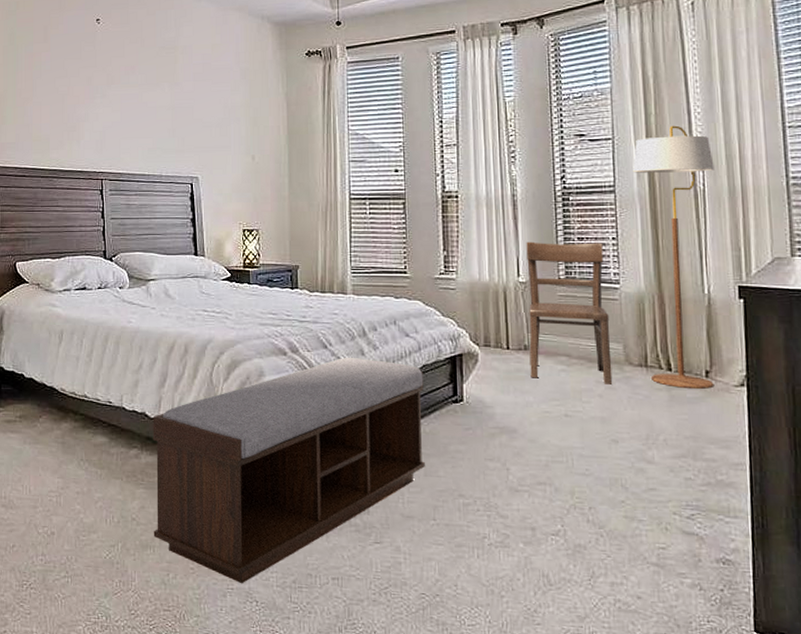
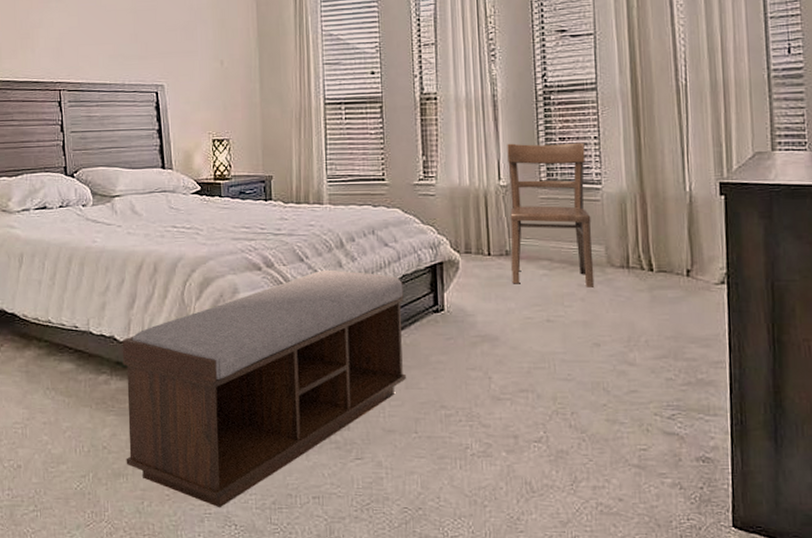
floor lamp: present [633,125,715,389] -> none [615,18,697,288]

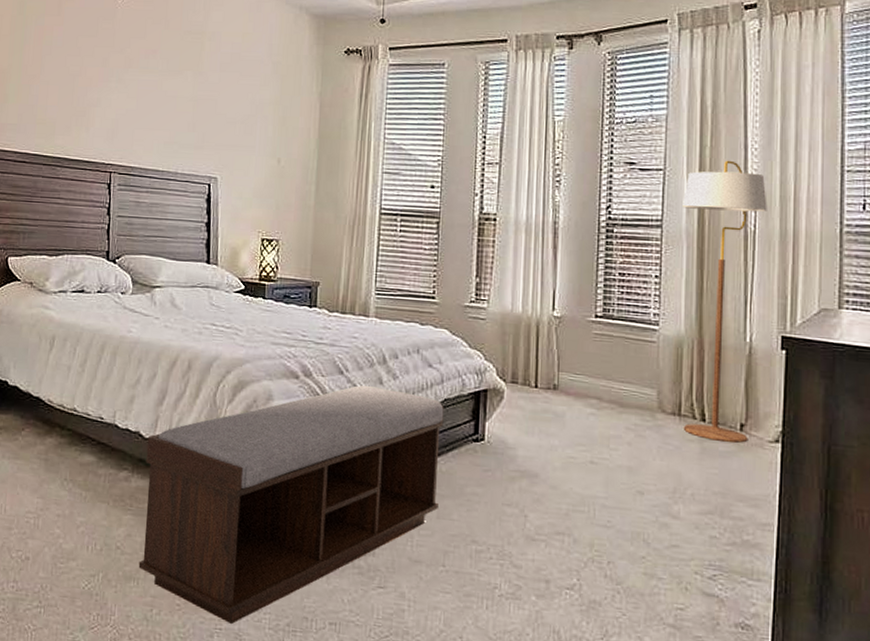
chair: present [507,142,595,287] -> none [557,273,645,432]
floor lamp: none [615,18,697,288] -> present [683,160,767,443]

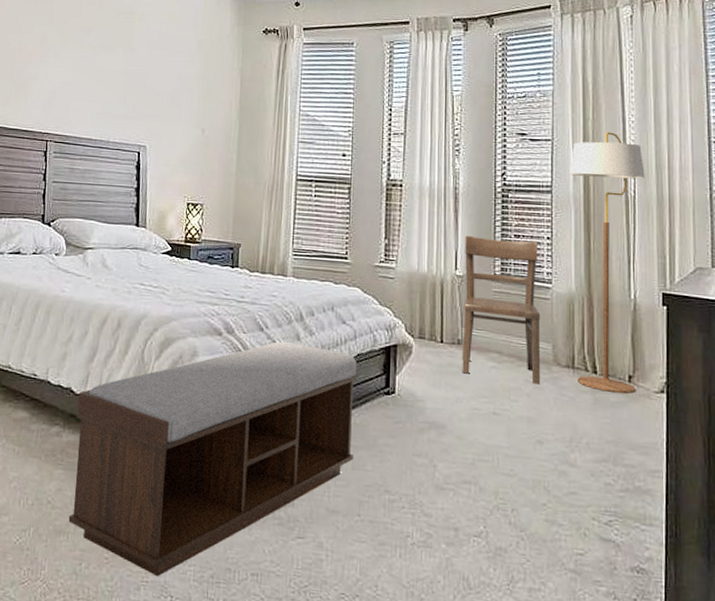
chair: none [557,273,645,432] -> present [462,235,541,384]

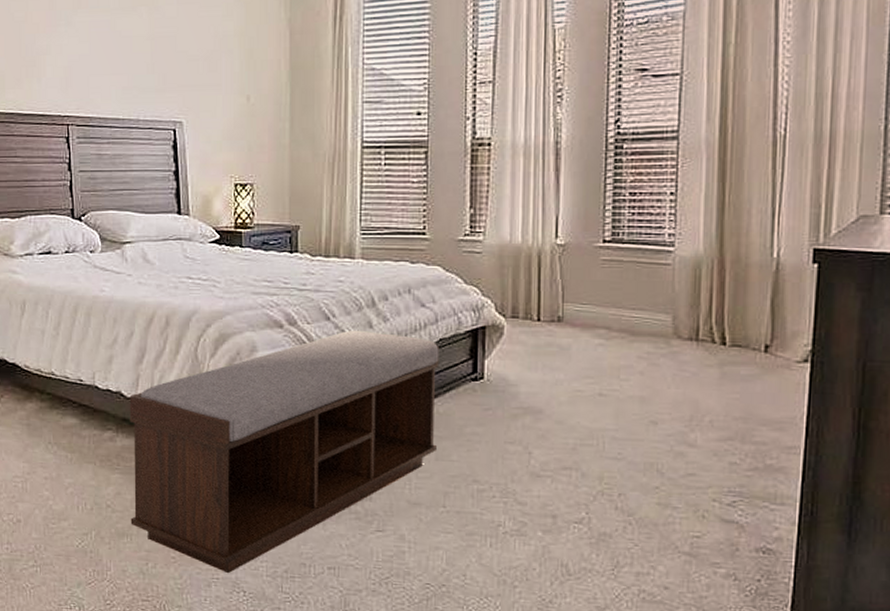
chair: present [462,235,541,384] -> none [563,197,659,360]
floor lamp: present [570,132,645,394] -> none [700,57,801,365]

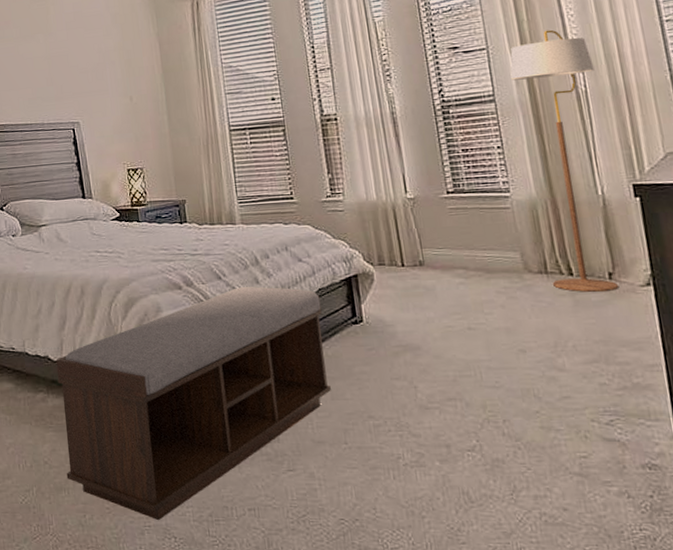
floor lamp: none [700,57,801,365] -> present [510,30,620,292]

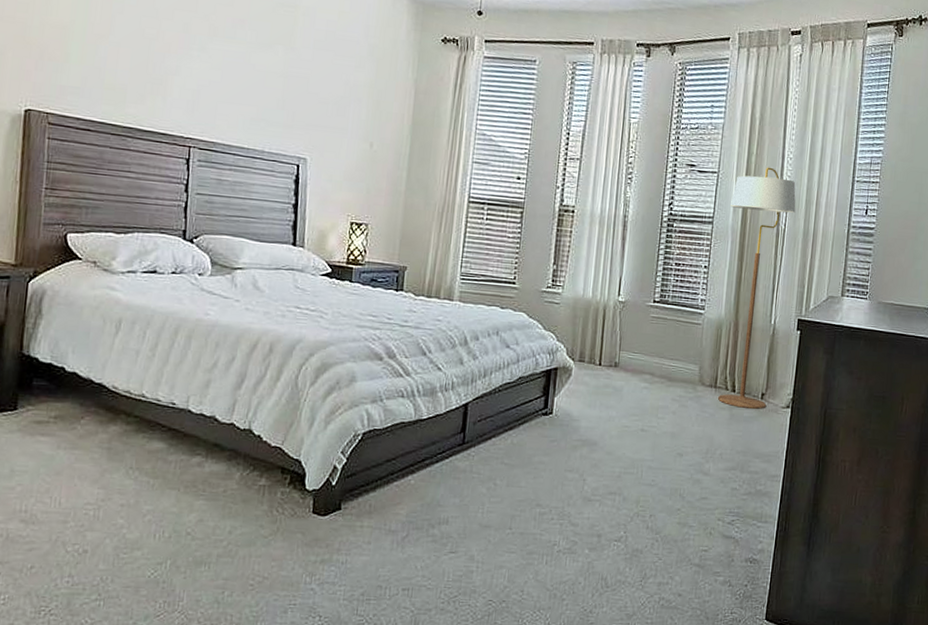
bench: present [55,286,331,521] -> none [210,366,519,599]

